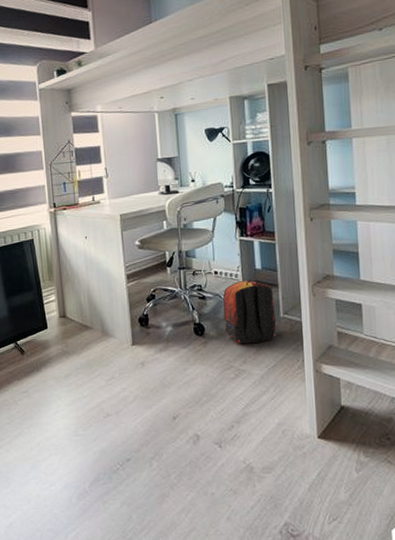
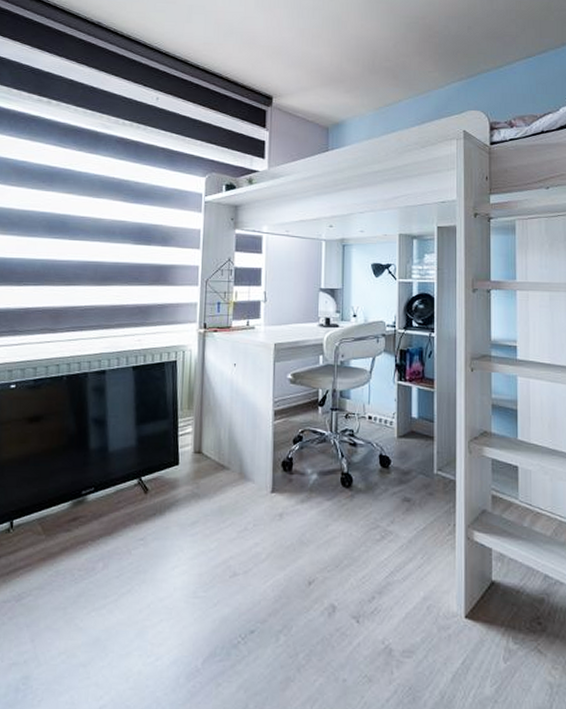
backpack: present [223,279,277,344] -> none [374,428,430,501]

